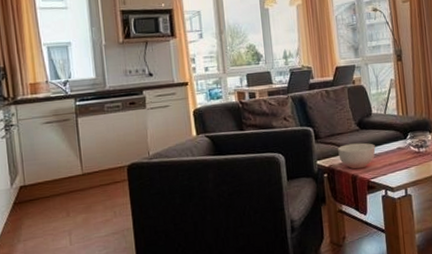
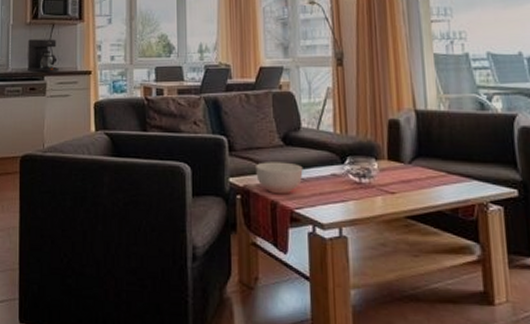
coffee maker: none [123,55,156,88] -> present [28,39,59,73]

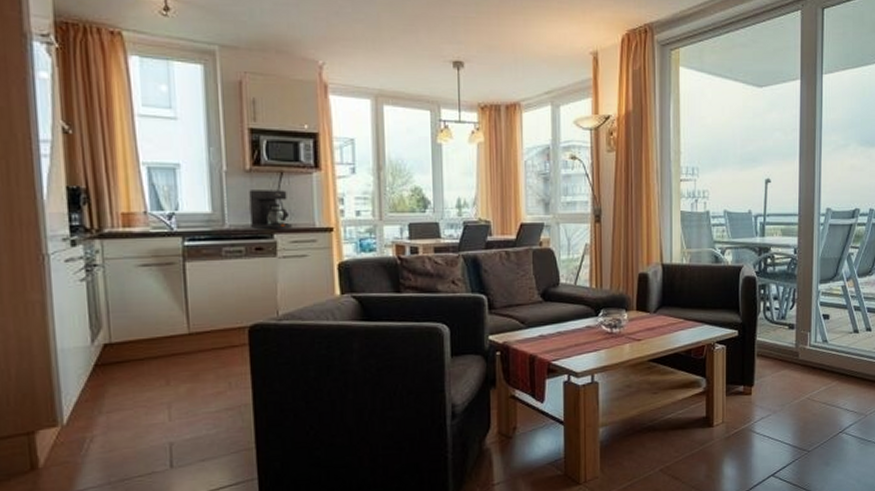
bowl: present [254,162,303,194] -> none [514,317,560,349]

